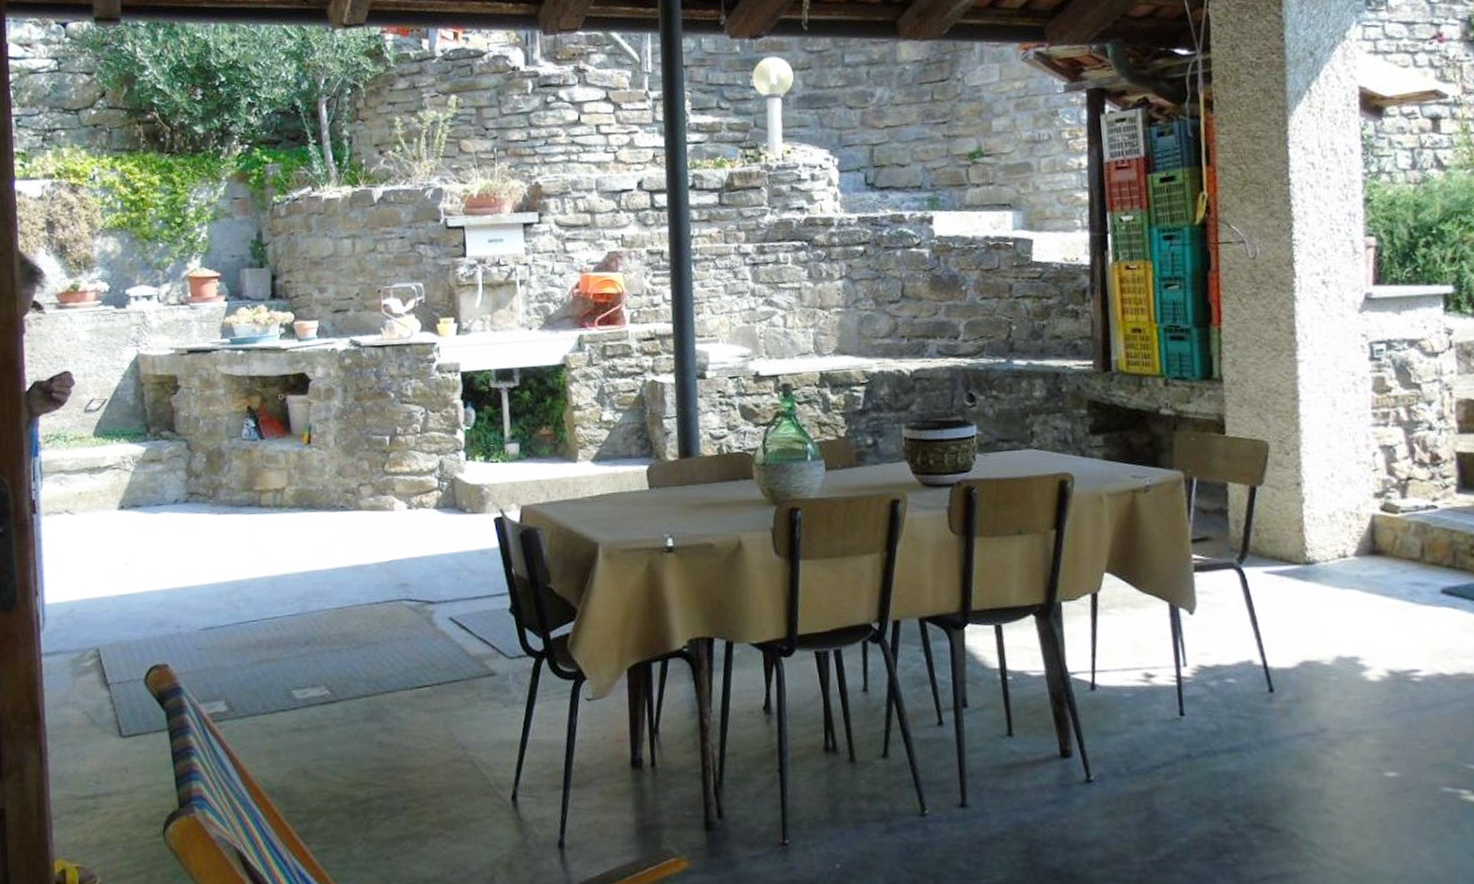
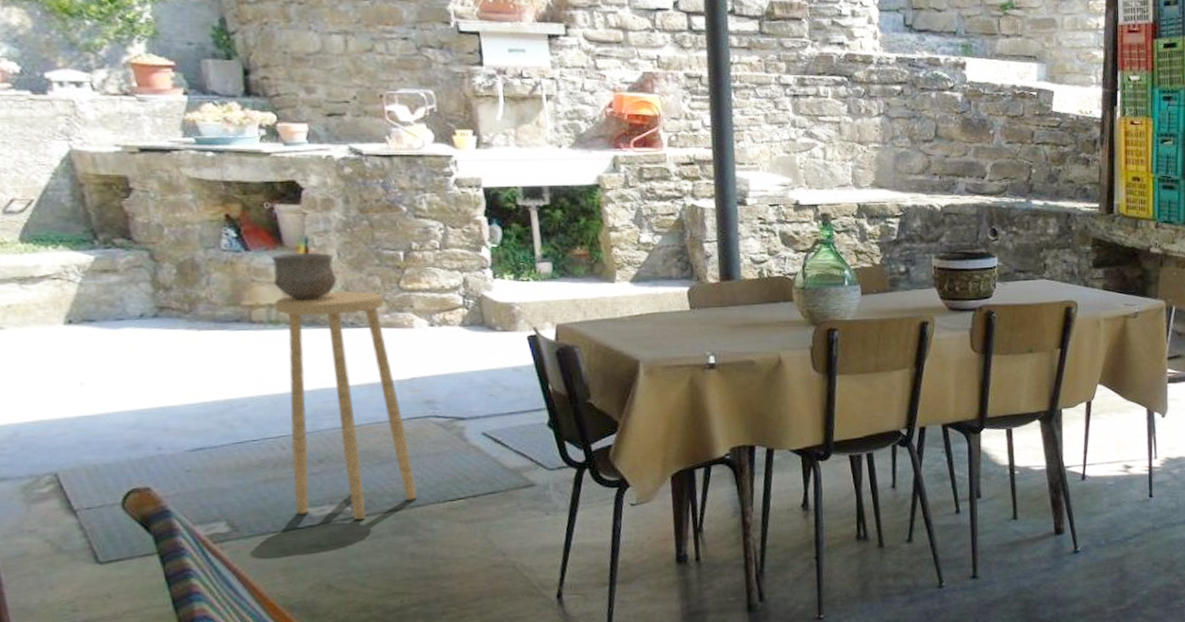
clay pot: none [280,439,333,485] -> present [271,252,337,300]
stool: none [281,475,387,704] -> present [275,291,417,520]

